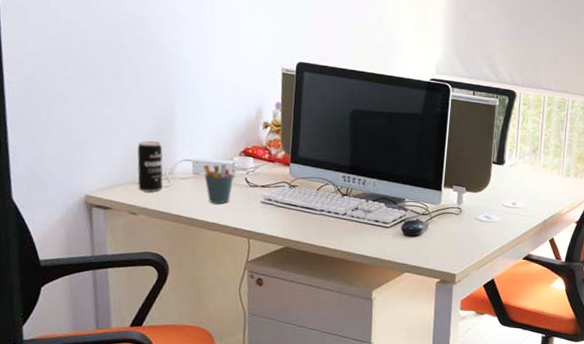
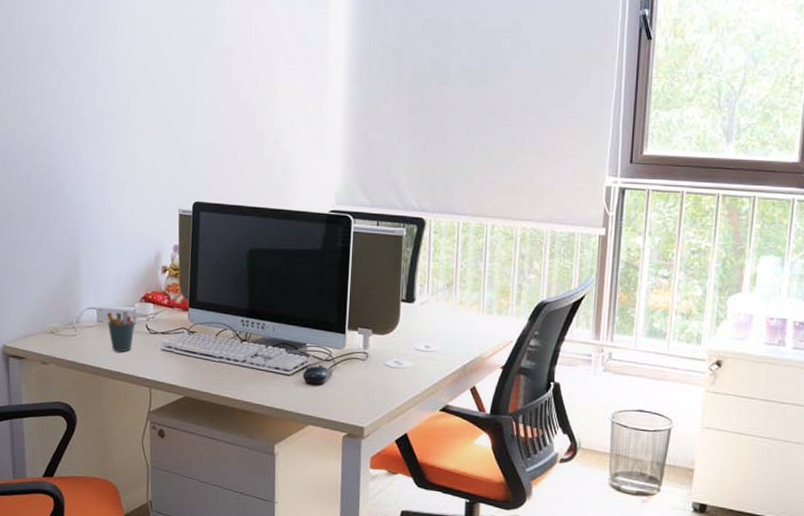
beverage can: present [137,141,163,192] -> none [47,290,70,342]

